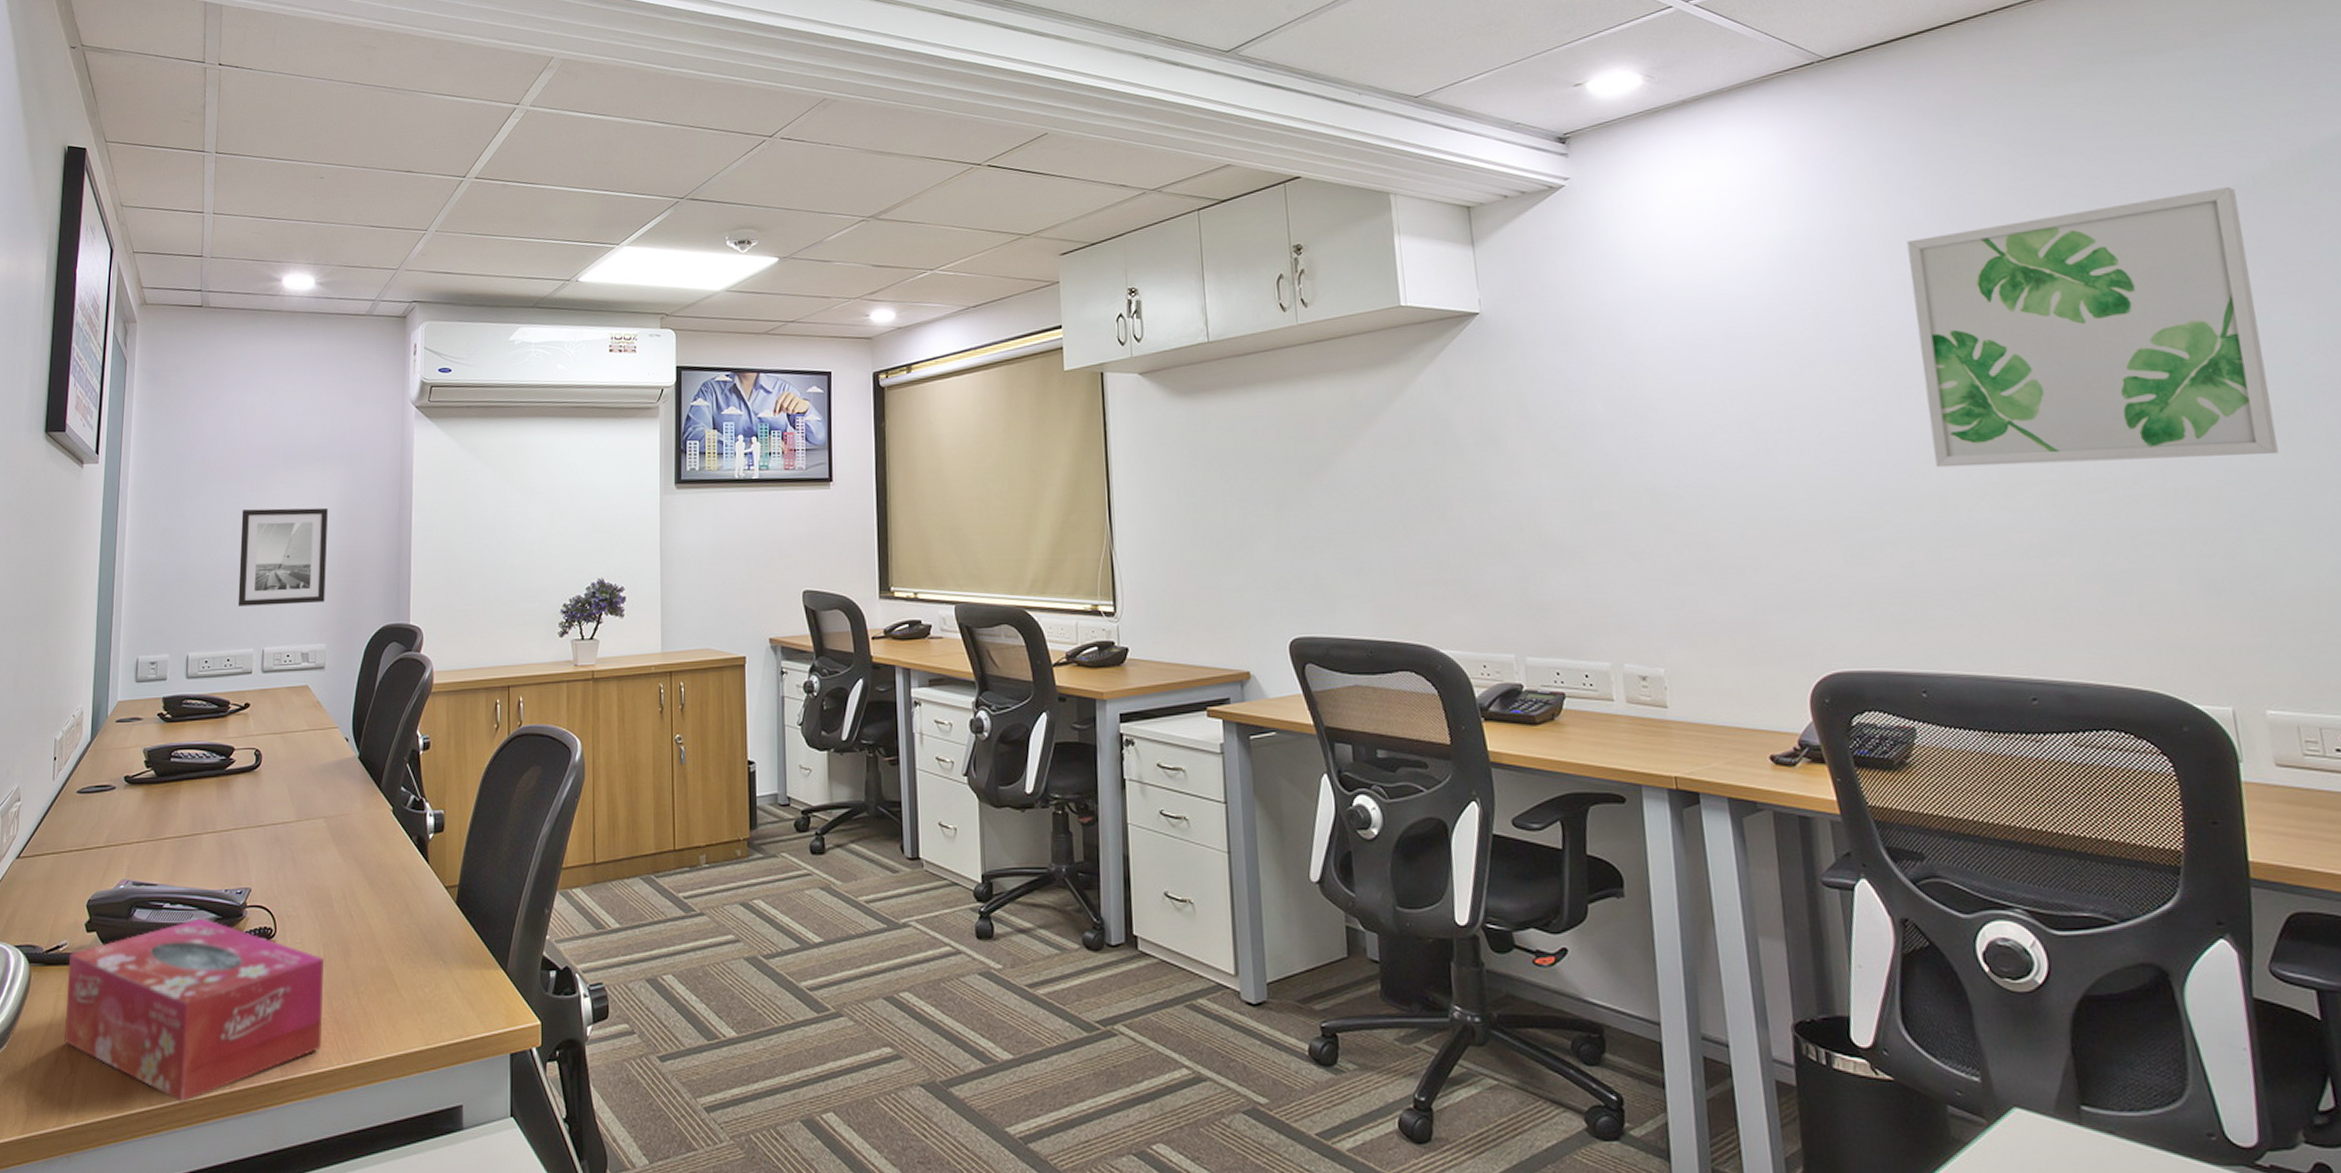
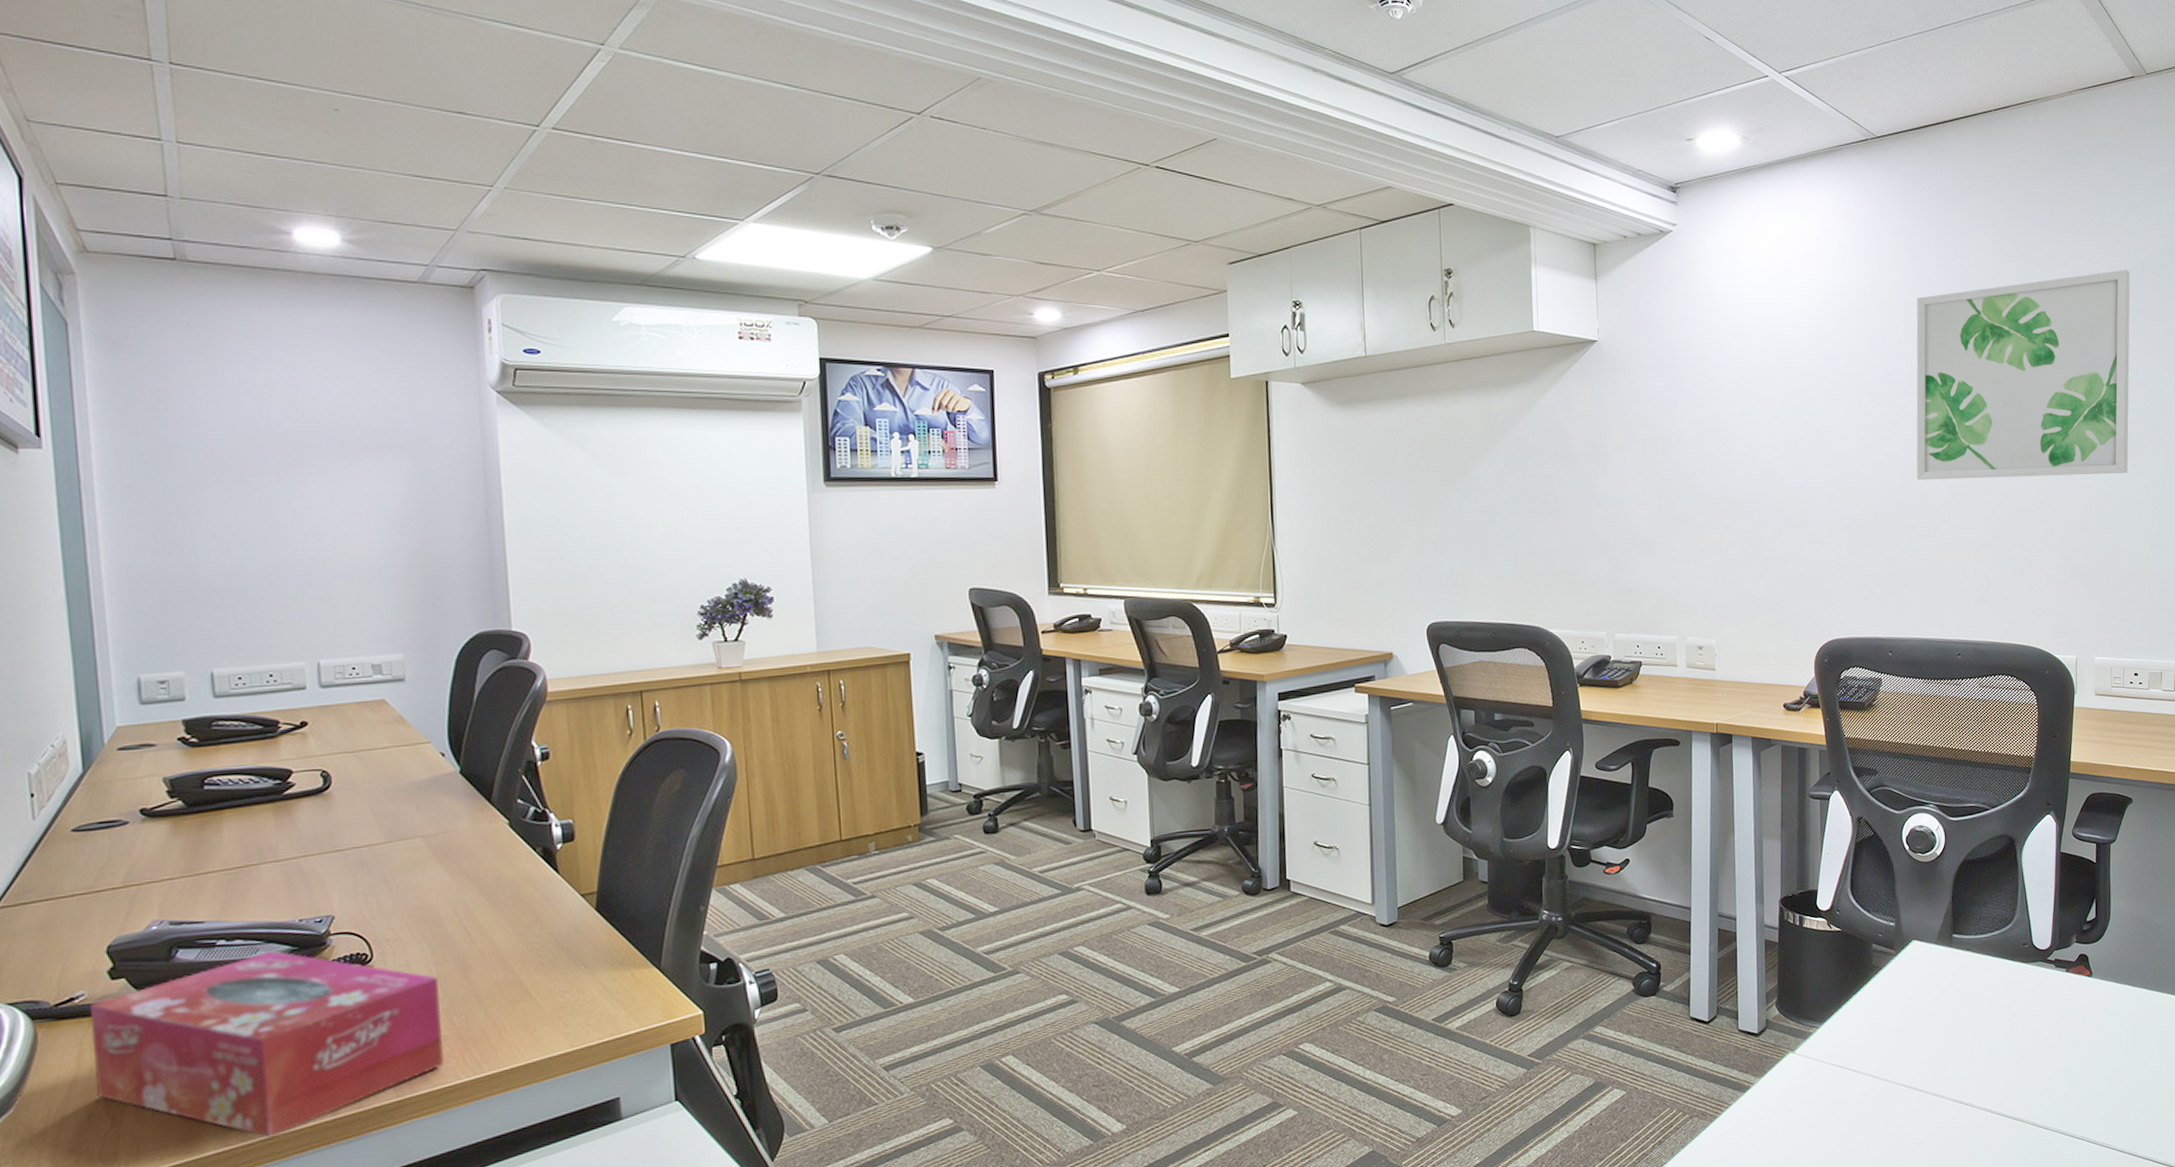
wall art: present [237,507,328,606] -> none [268,503,397,616]

